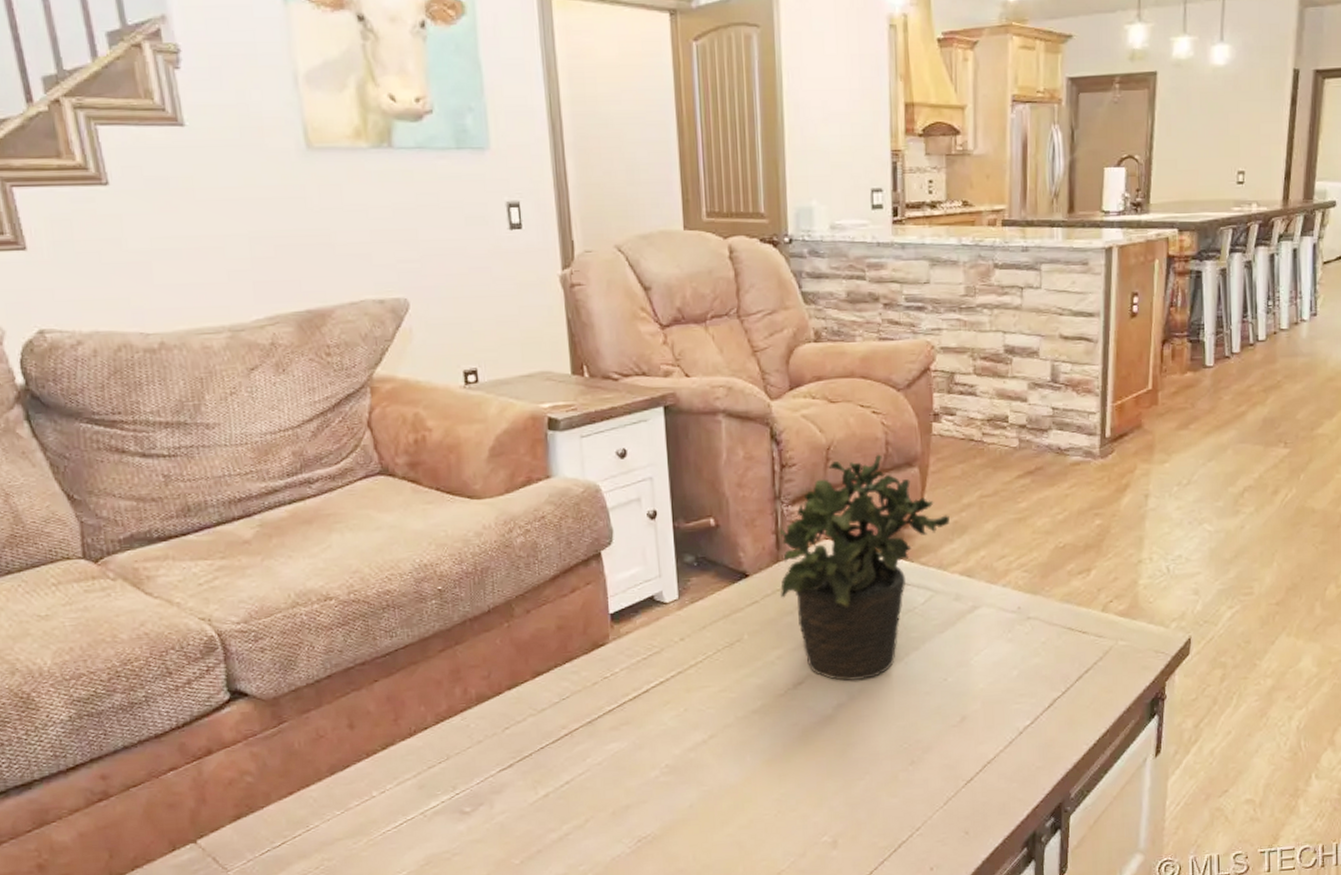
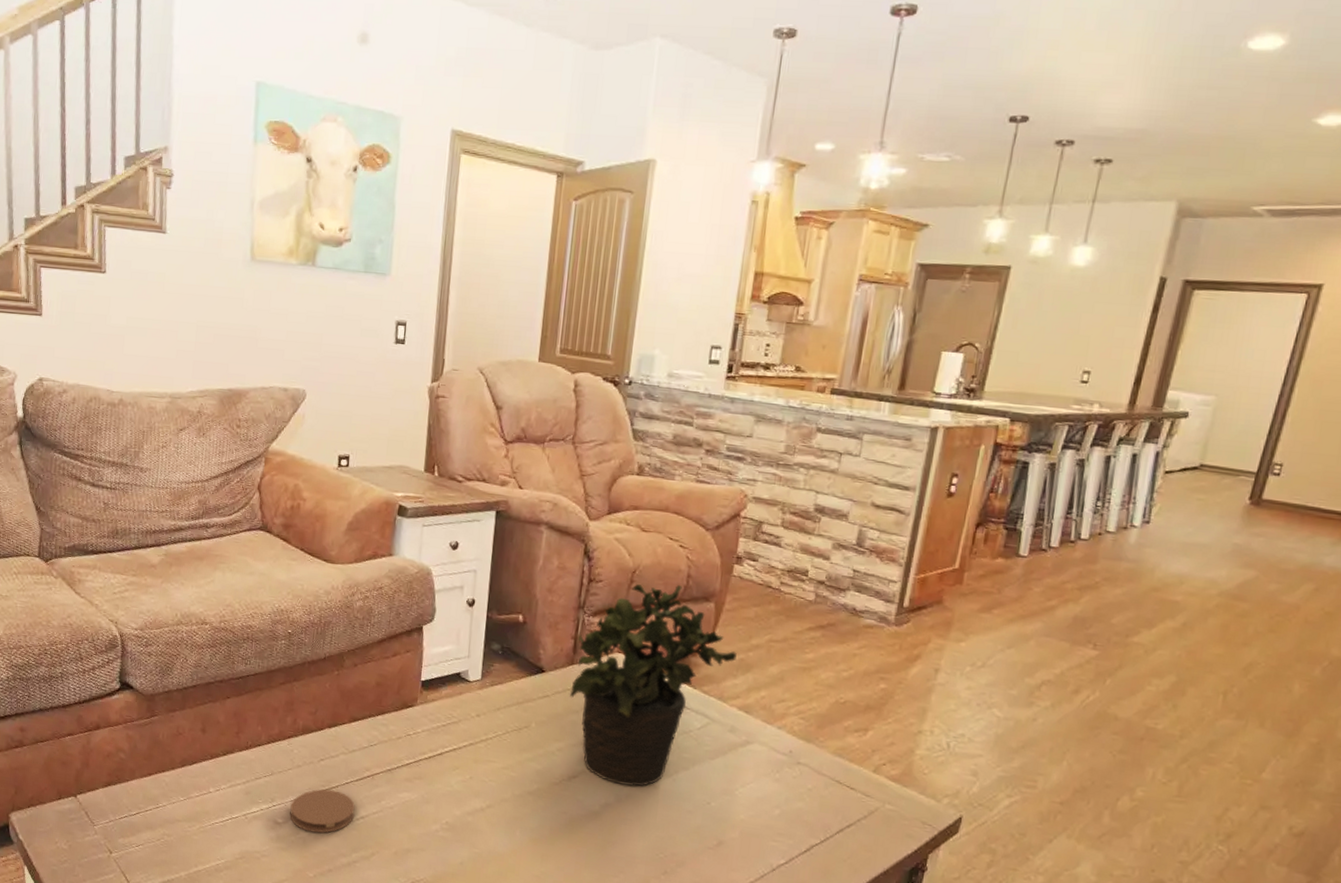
coaster: none [477,759,557,814] -> present [289,789,355,833]

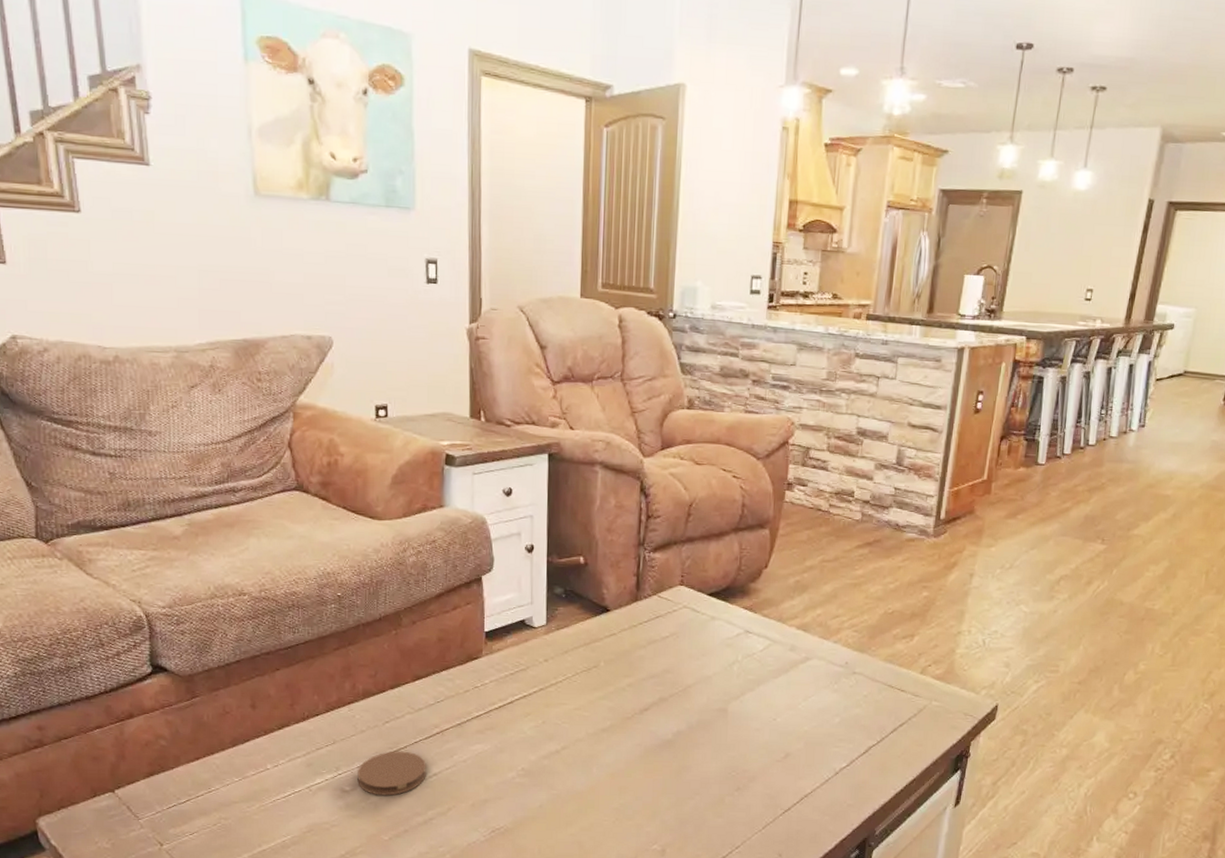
potted plant: present [570,584,737,787] -> none [636,514,793,713]

